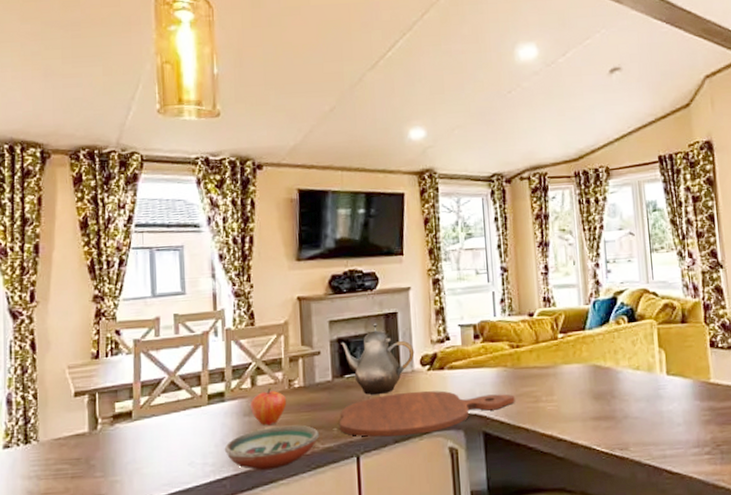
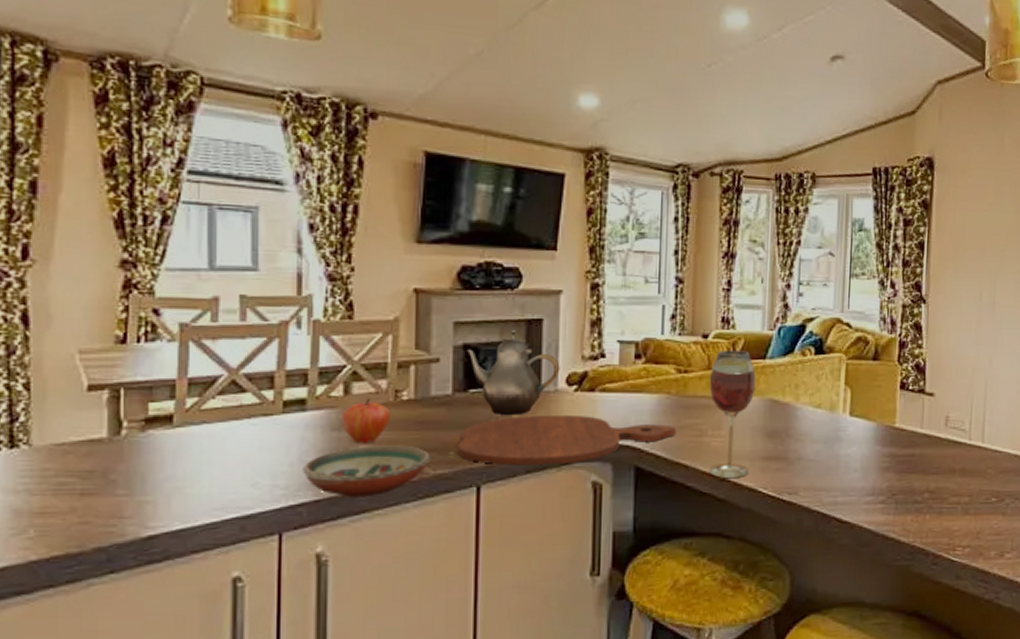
wineglass: none [538,324,582,438] -> present [709,350,756,478]

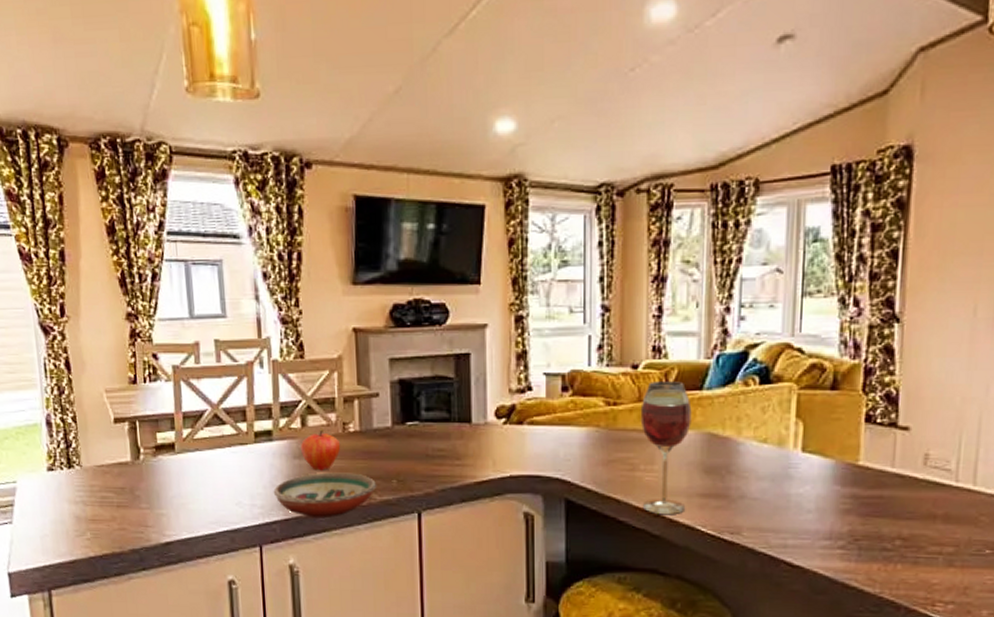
cutting board: present [457,414,676,466] -> none [399,446,606,496]
teapot: present [466,329,560,415] -> none [401,364,489,446]

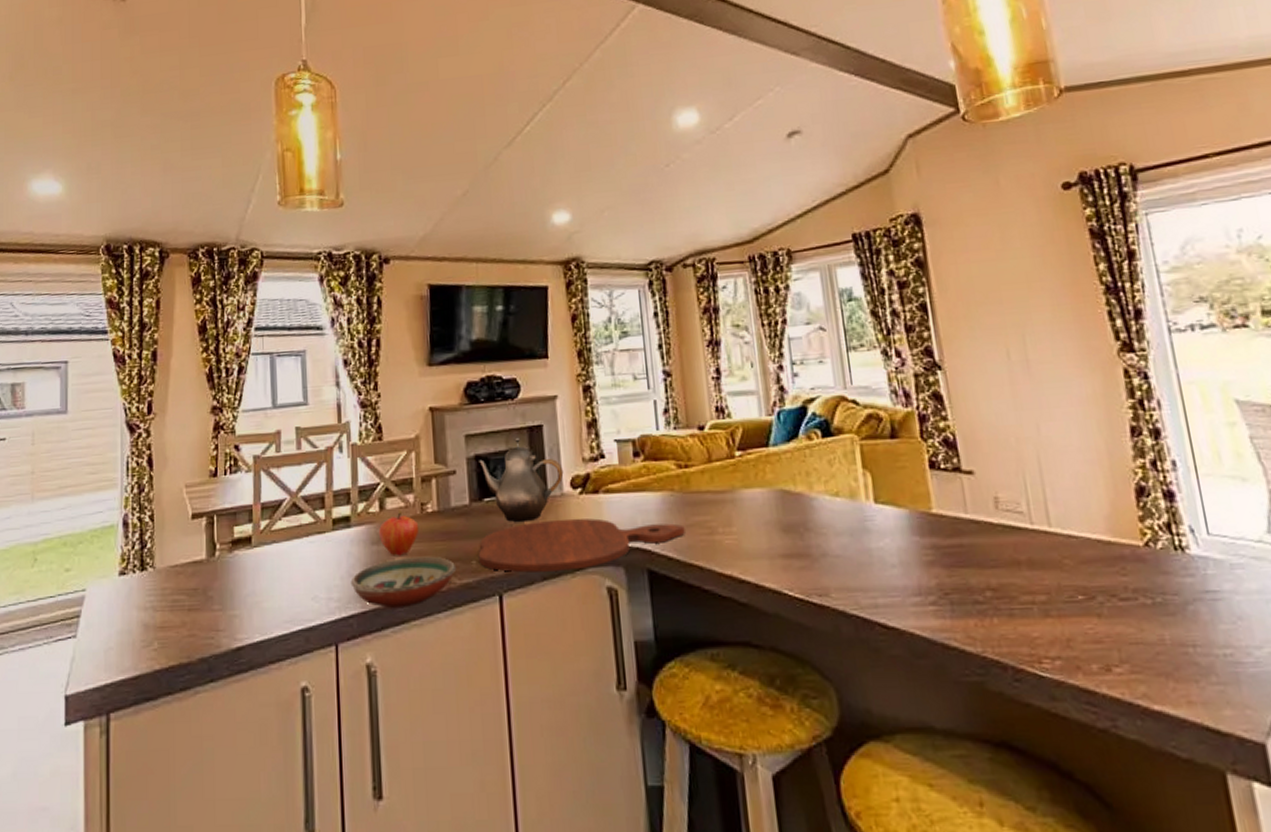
cutting board: none [399,446,606,496] -> present [478,518,685,573]
teapot: none [401,364,489,446] -> present [477,437,564,522]
wineglass: present [640,381,692,514] -> none [711,440,769,579]

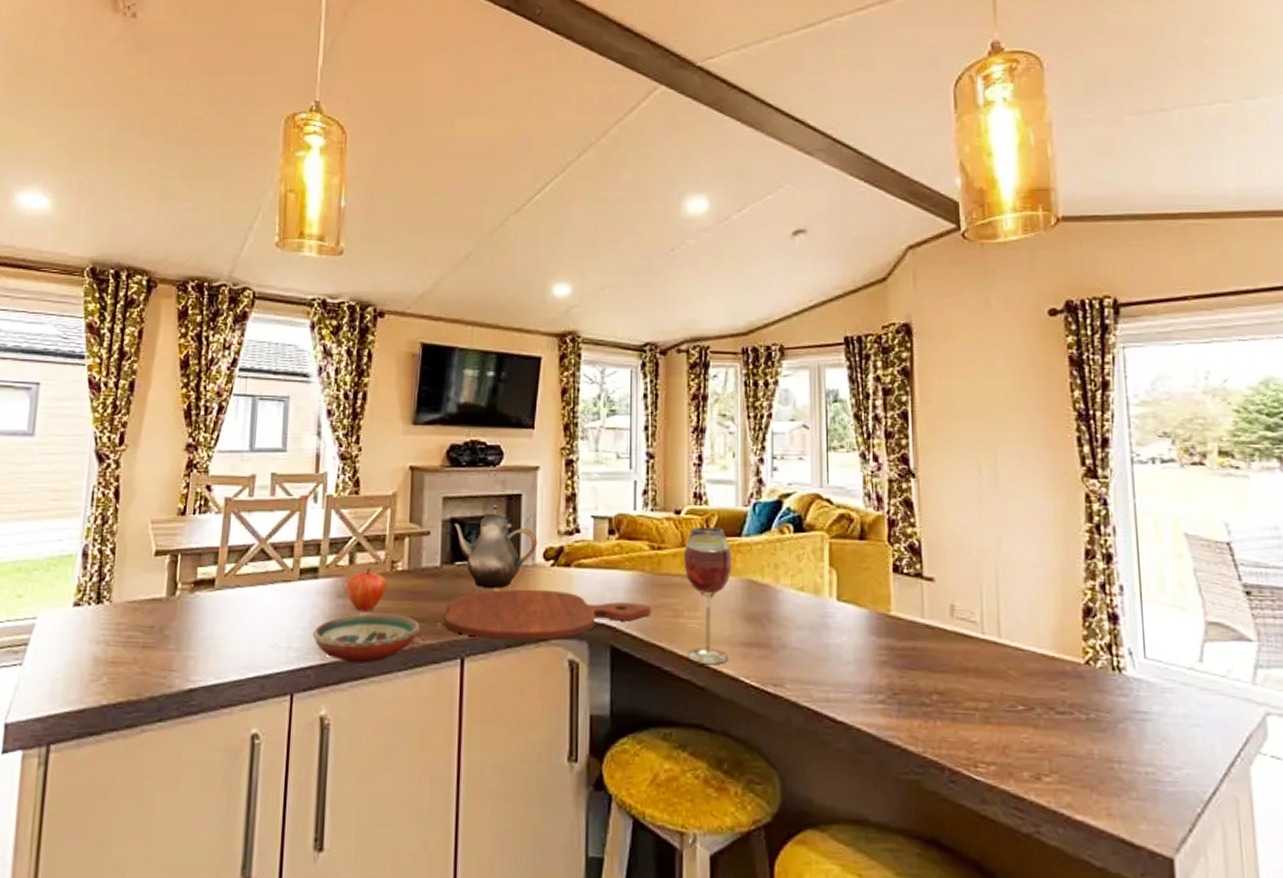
wineglass: none [711,440,769,579] -> present [683,527,732,664]

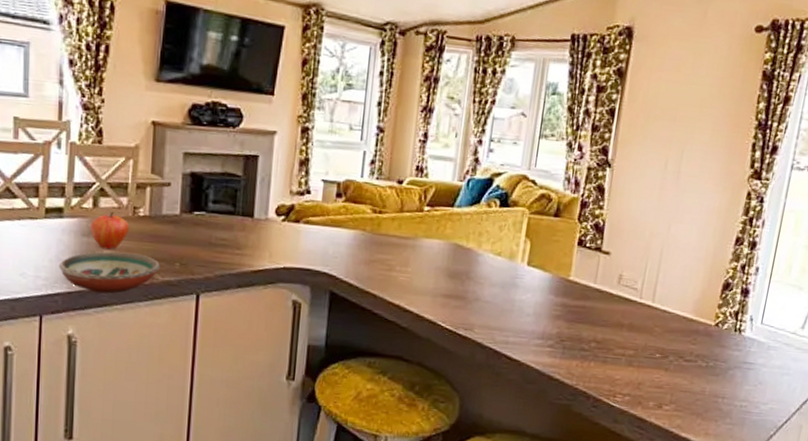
cutting board: present [443,589,651,641] -> none [181,238,368,284]
teapot: present [453,504,538,588] -> none [192,162,271,237]
wineglass: present [683,527,732,664] -> none [396,196,444,310]

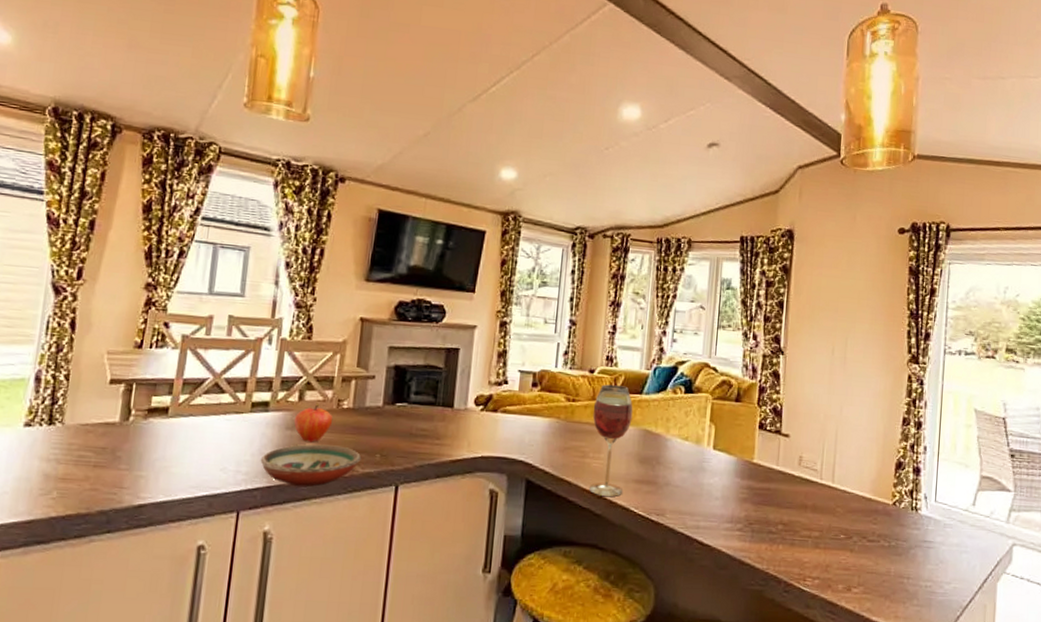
wineglass: none [396,196,444,310] -> present [589,384,633,496]

